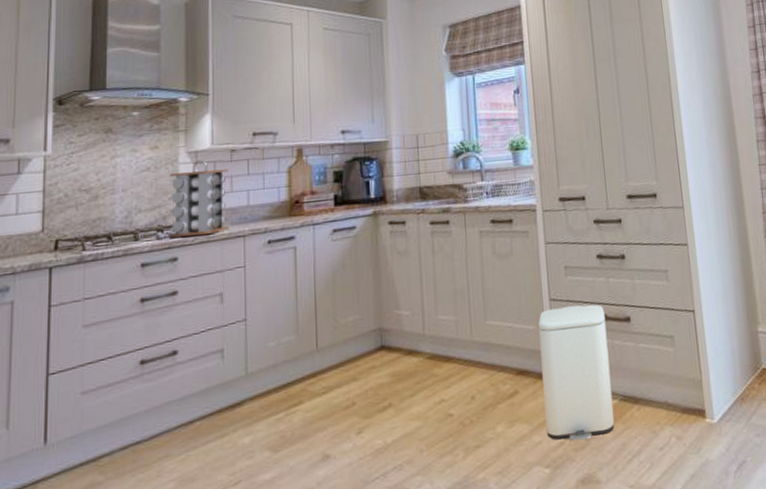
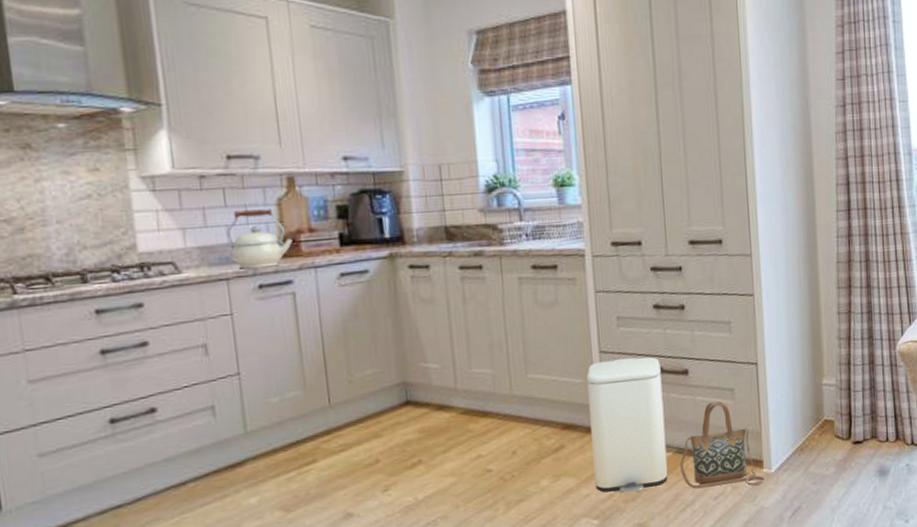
spice rack: present [168,159,229,238] -> none [119,186,207,281]
kettle: none [247,175,297,227] -> present [226,209,293,269]
handbag: none [625,348,708,439] -> present [680,401,764,489]

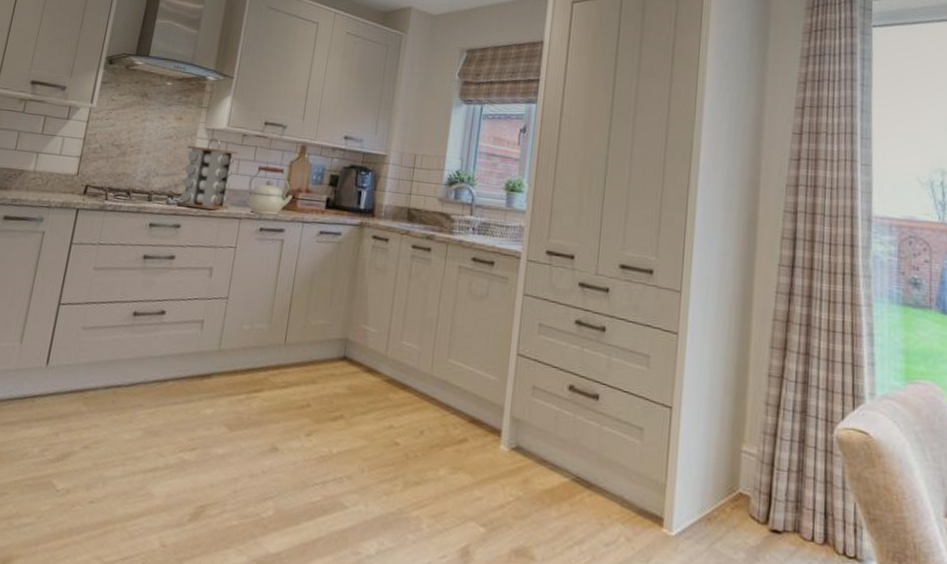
spice rack: none [119,186,207,281] -> present [176,137,238,211]
pedal bin: present [587,357,668,494] -> none [488,363,573,511]
handbag: present [680,401,764,489] -> none [575,436,663,545]

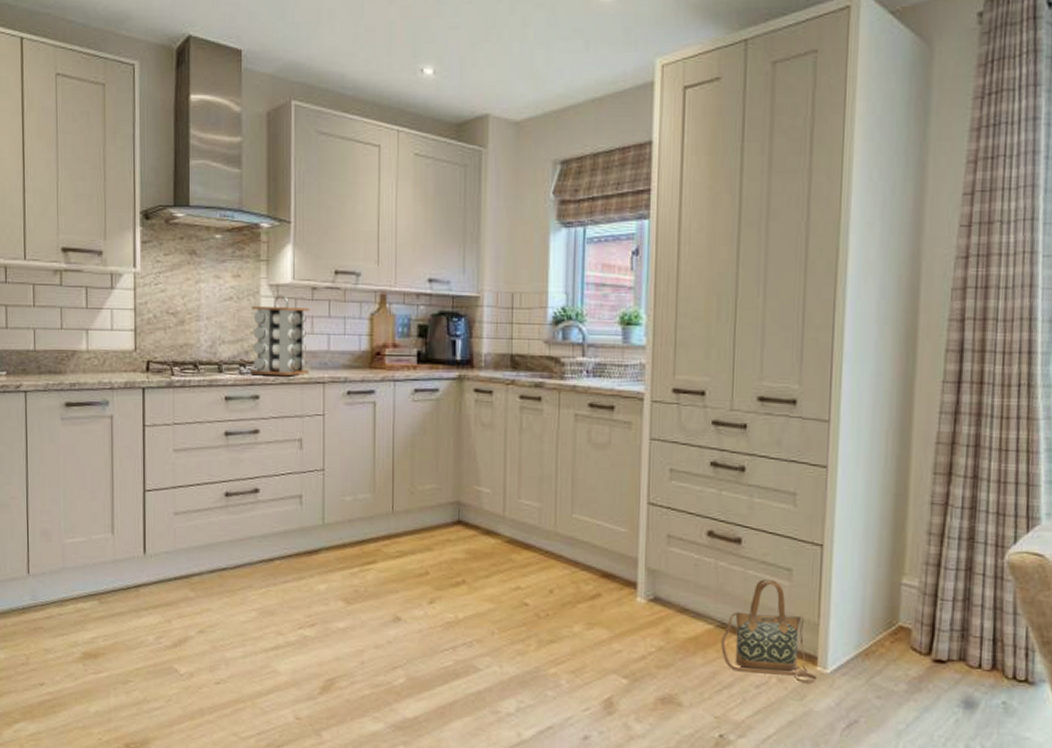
kettle: present [247,166,293,216] -> none [327,322,379,376]
handbag: none [575,436,663,545] -> present [721,579,817,683]

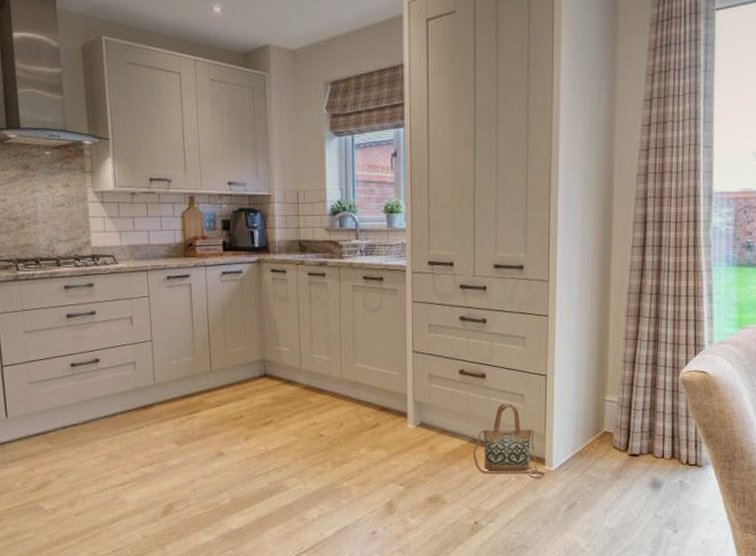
spice rack: present [250,294,310,377] -> none [81,199,134,267]

